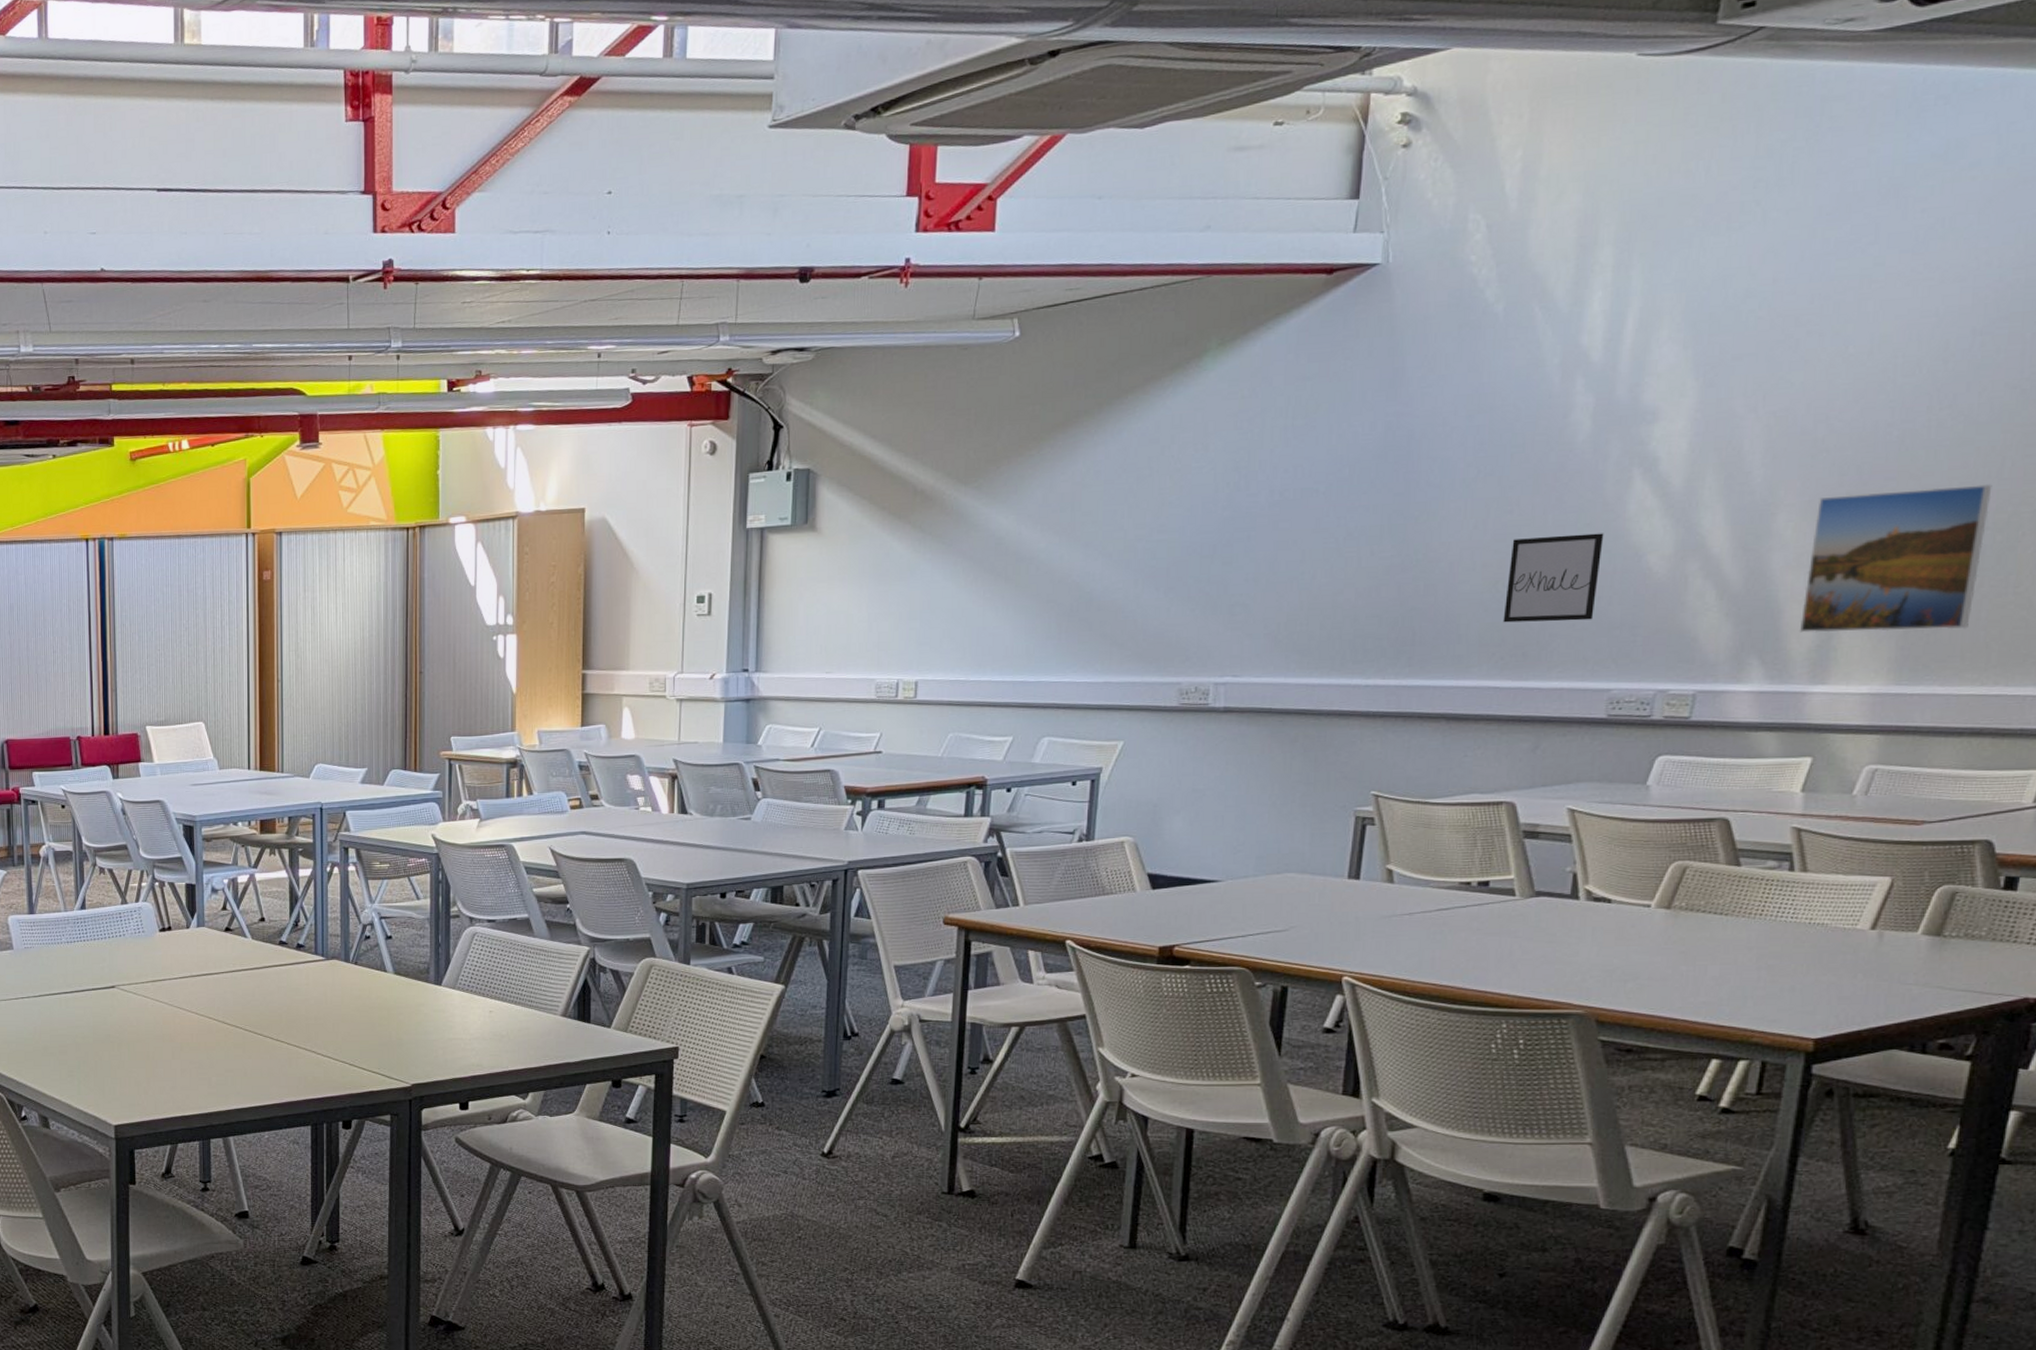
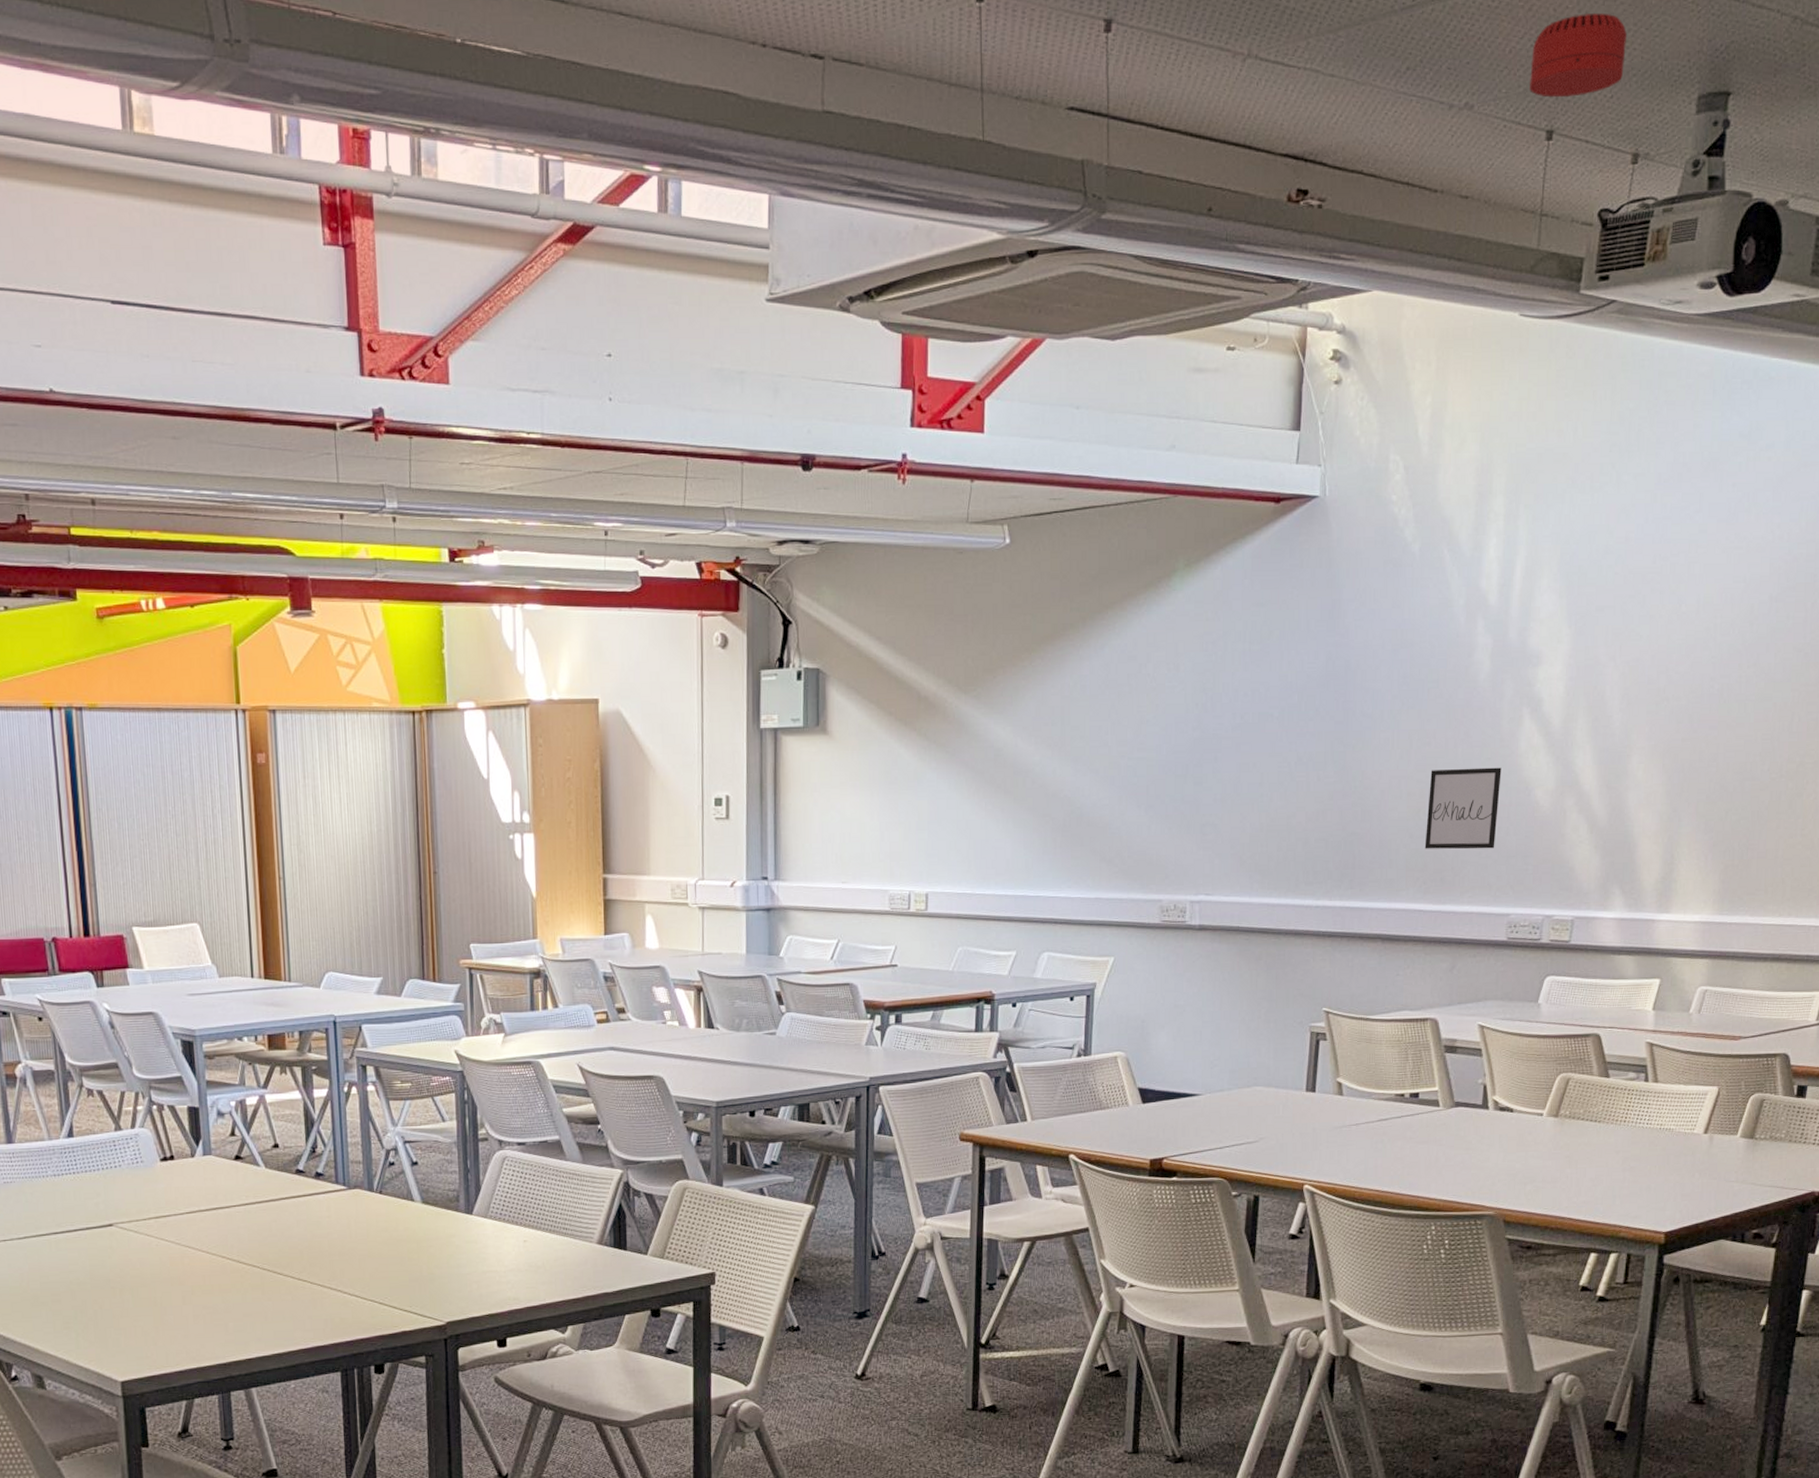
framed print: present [1799,484,1992,633] -> none [1649,737,1785,866]

